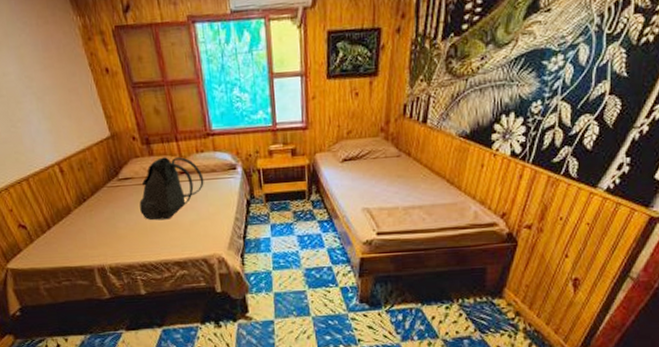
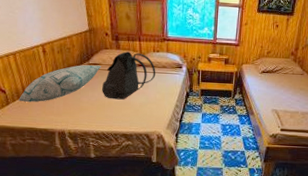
decorative pillow: none [43,180,135,237] -> present [18,65,101,103]

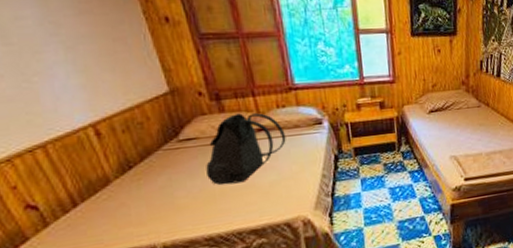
decorative pillow: present [18,65,101,103] -> none [65,140,200,218]

